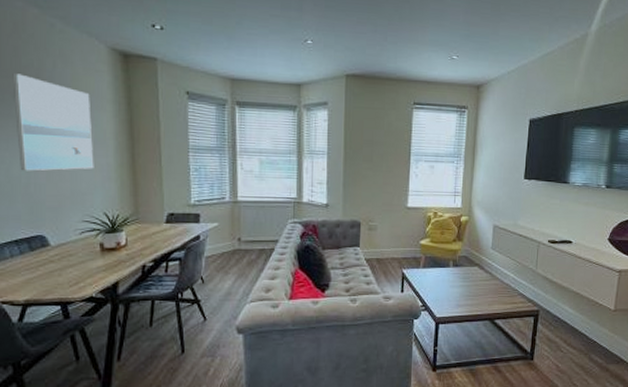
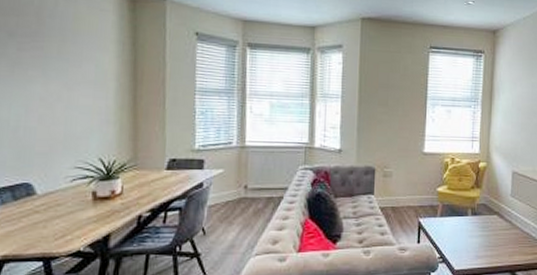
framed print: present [12,73,94,171] -> none [9,11,93,114]

